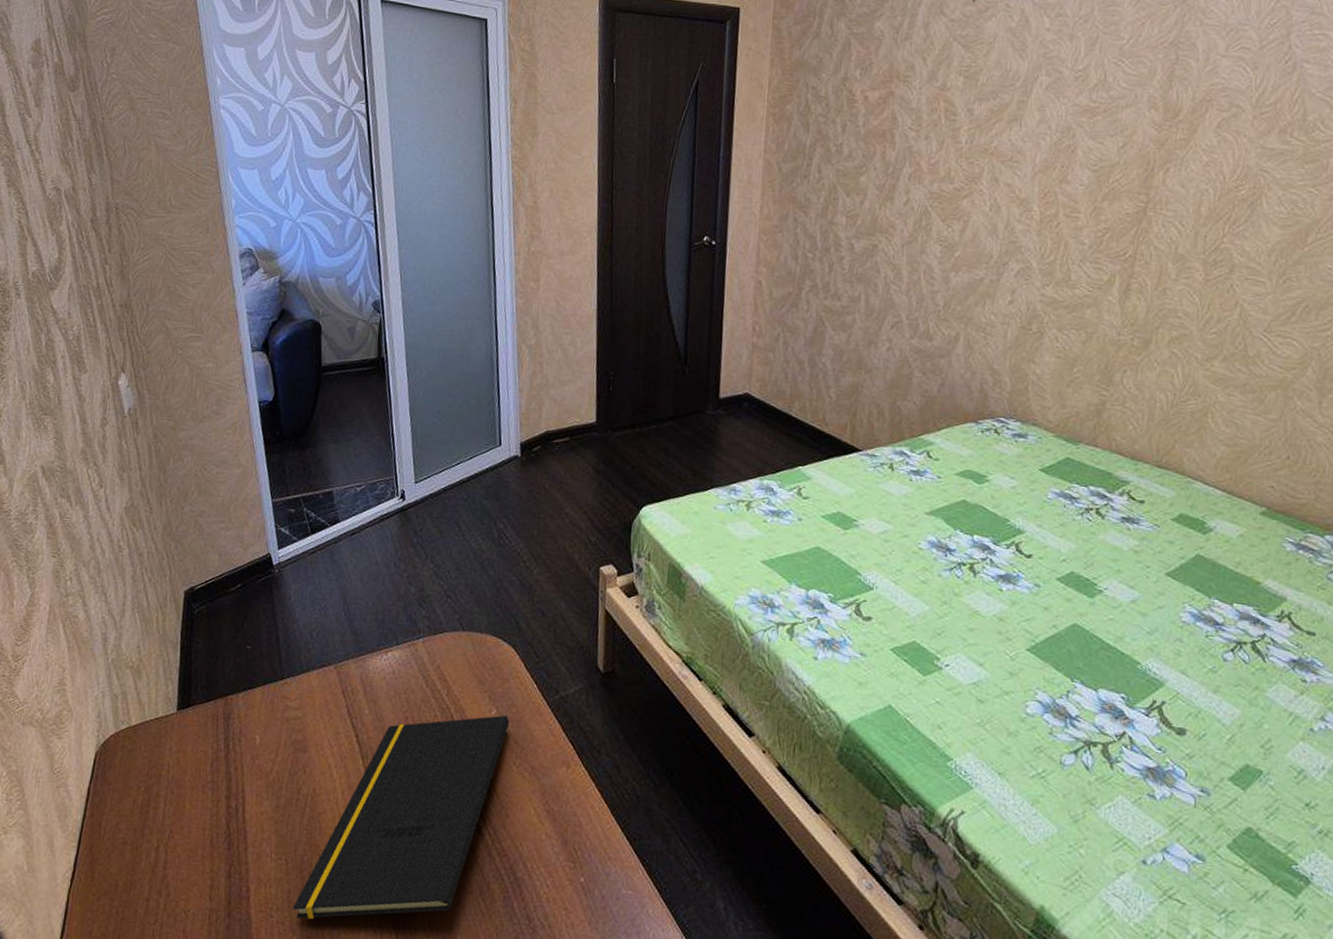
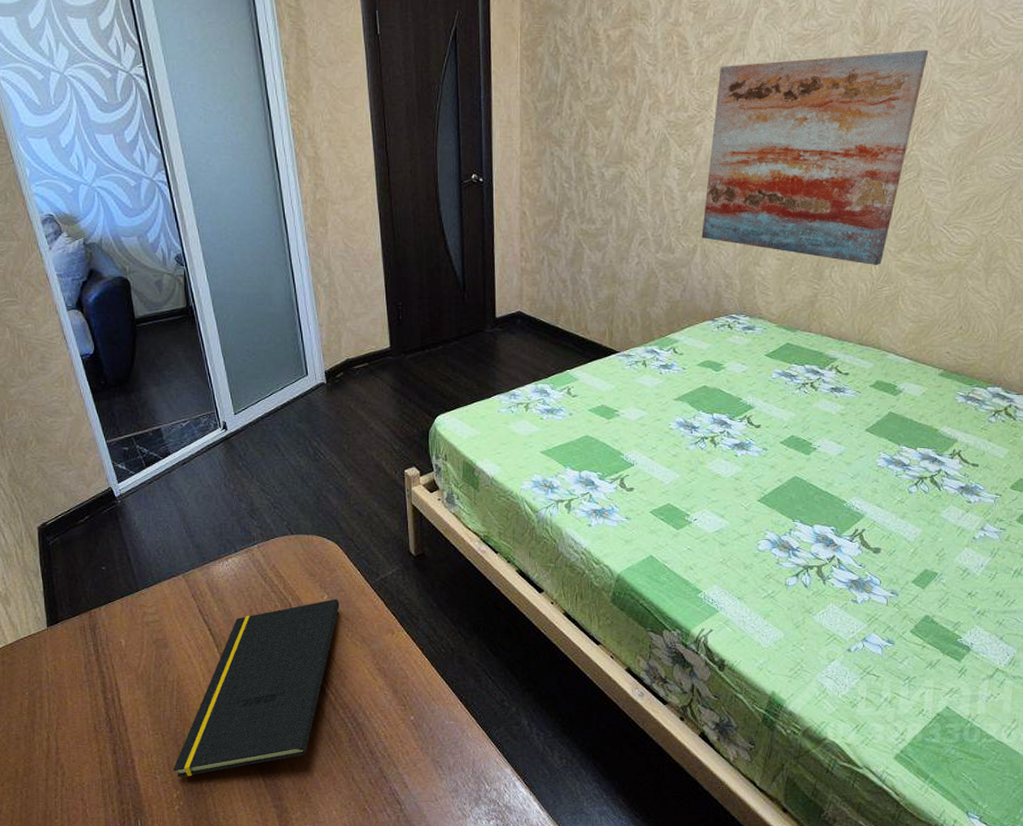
wall art: none [965,130,1242,375] -> present [701,49,929,266]

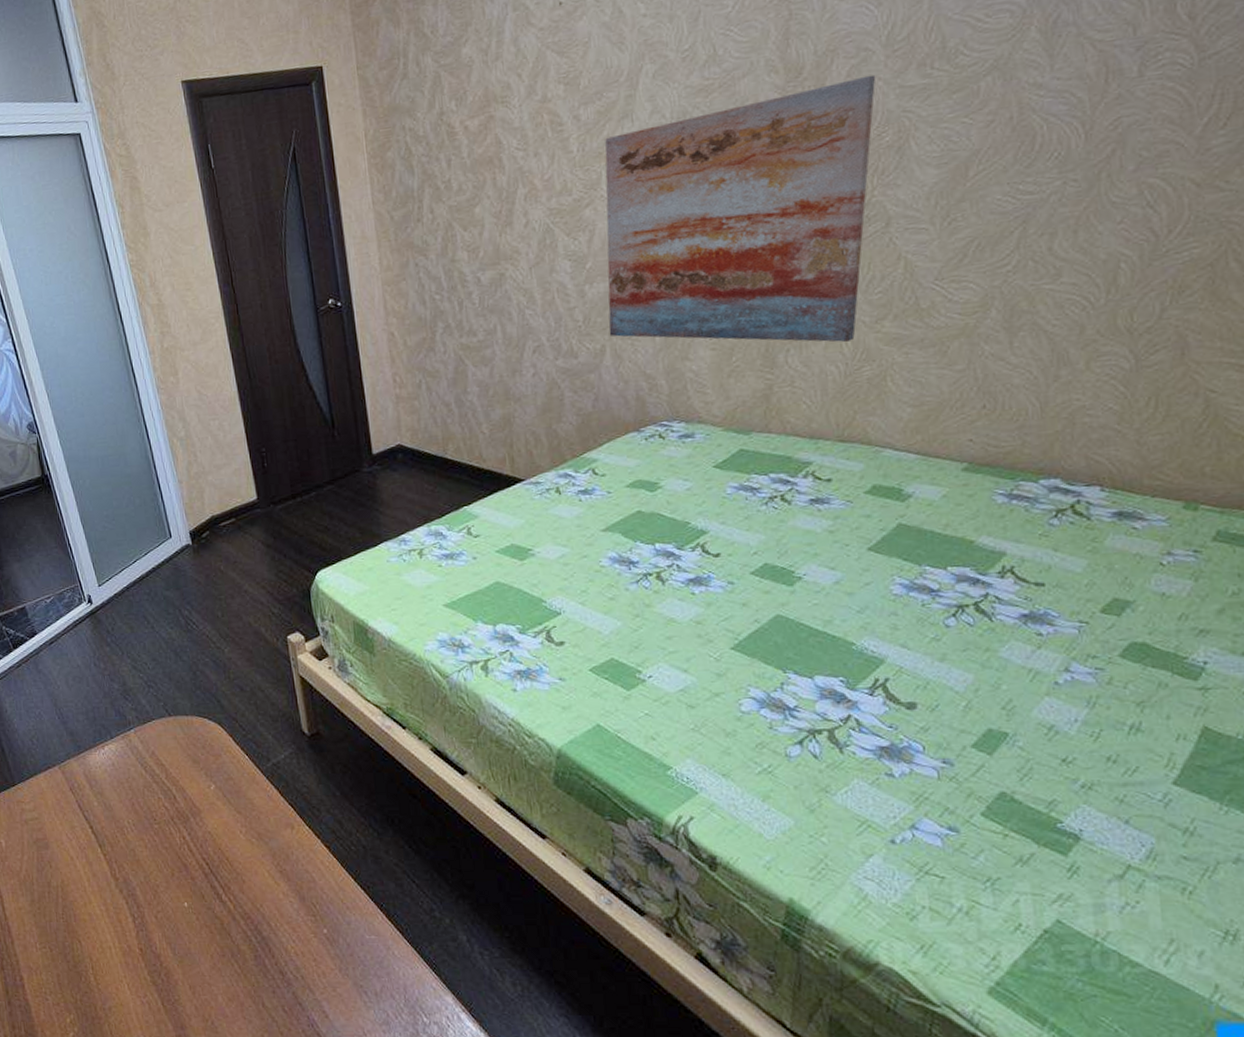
notepad: present [173,598,340,778] -> none [64,788,230,999]

